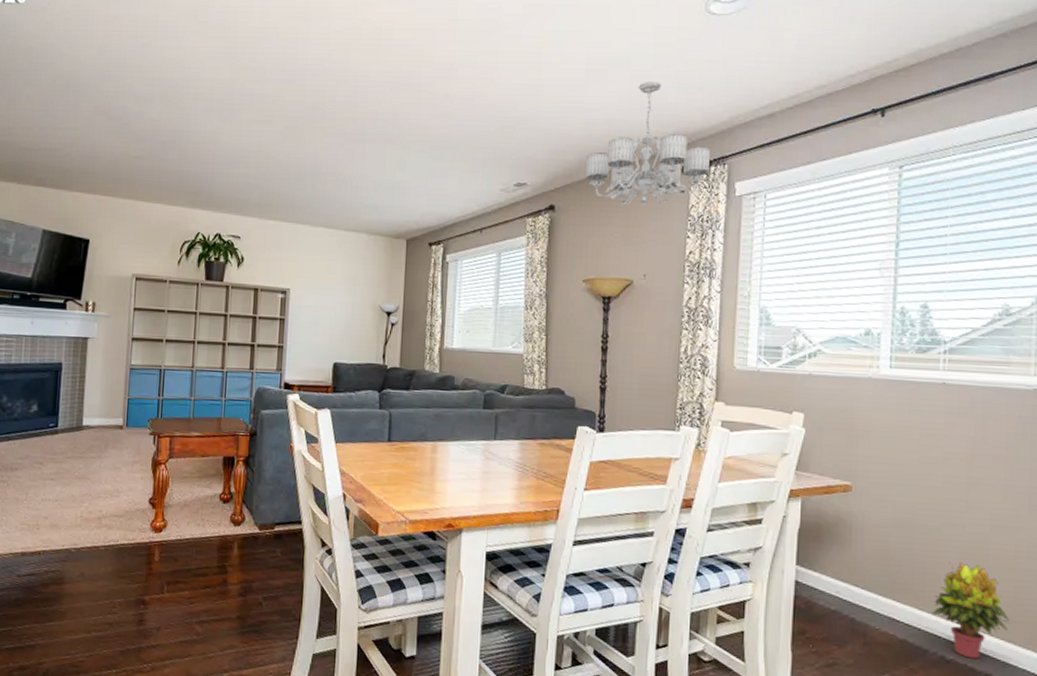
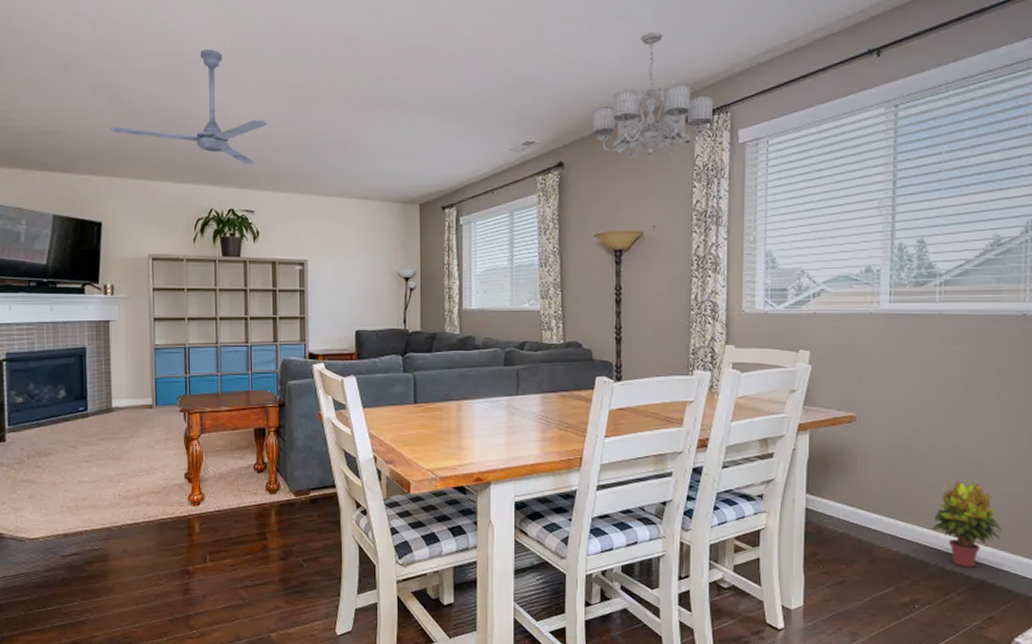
ceiling fan: none [105,77,260,191] -> present [109,49,267,164]

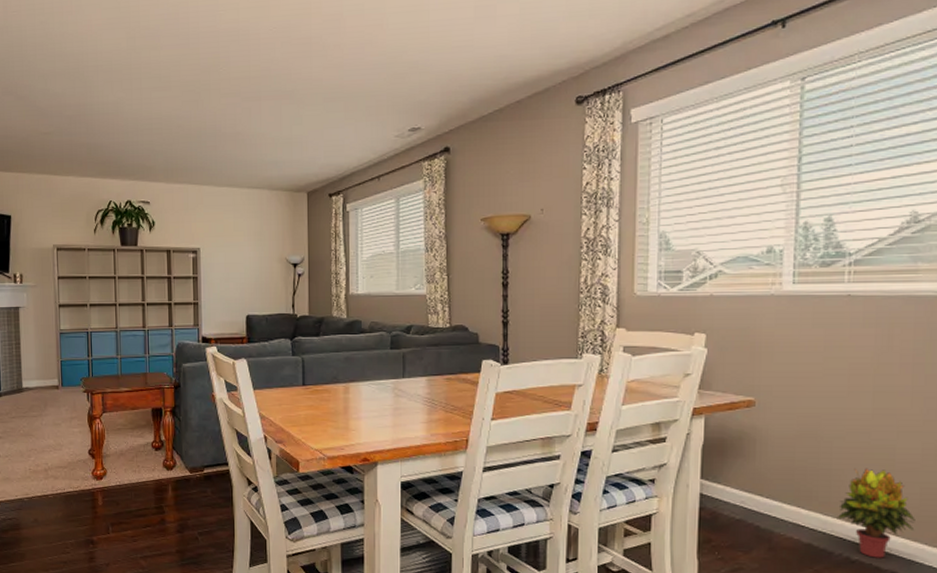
ceiling fan: present [109,49,267,164] -> none [17,49,161,158]
chandelier: present [591,32,713,158] -> none [478,13,604,142]

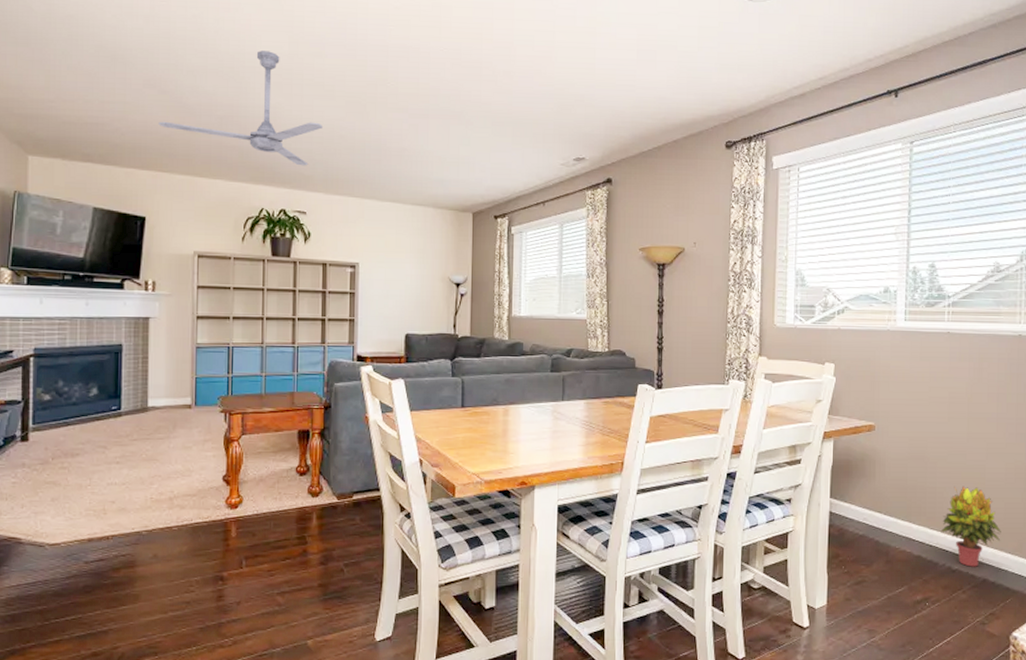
ceiling fan: none [17,49,161,158] -> present [158,51,323,166]

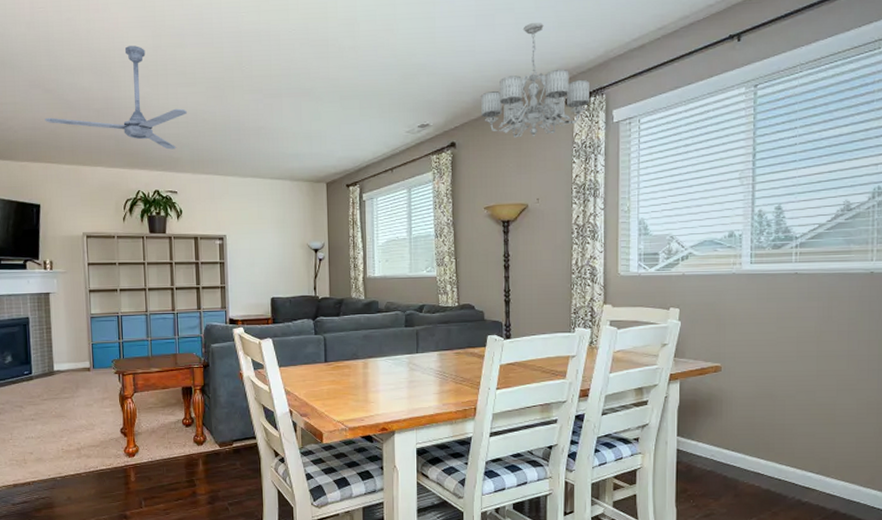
chandelier: none [639,62,750,179] -> present [480,23,589,138]
potted plant: present [940,486,1001,567] -> none [790,422,853,499]

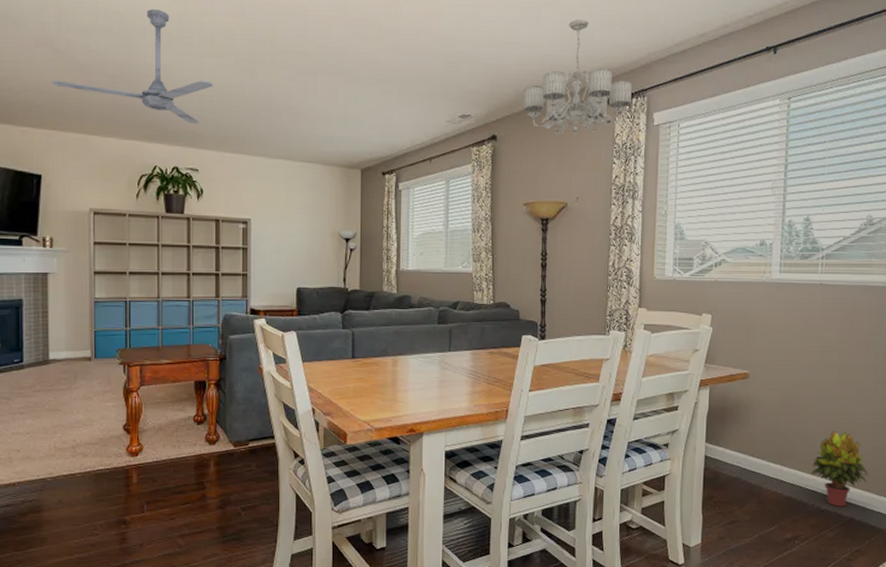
potted plant: none [790,422,853,499] -> present [810,430,868,507]

